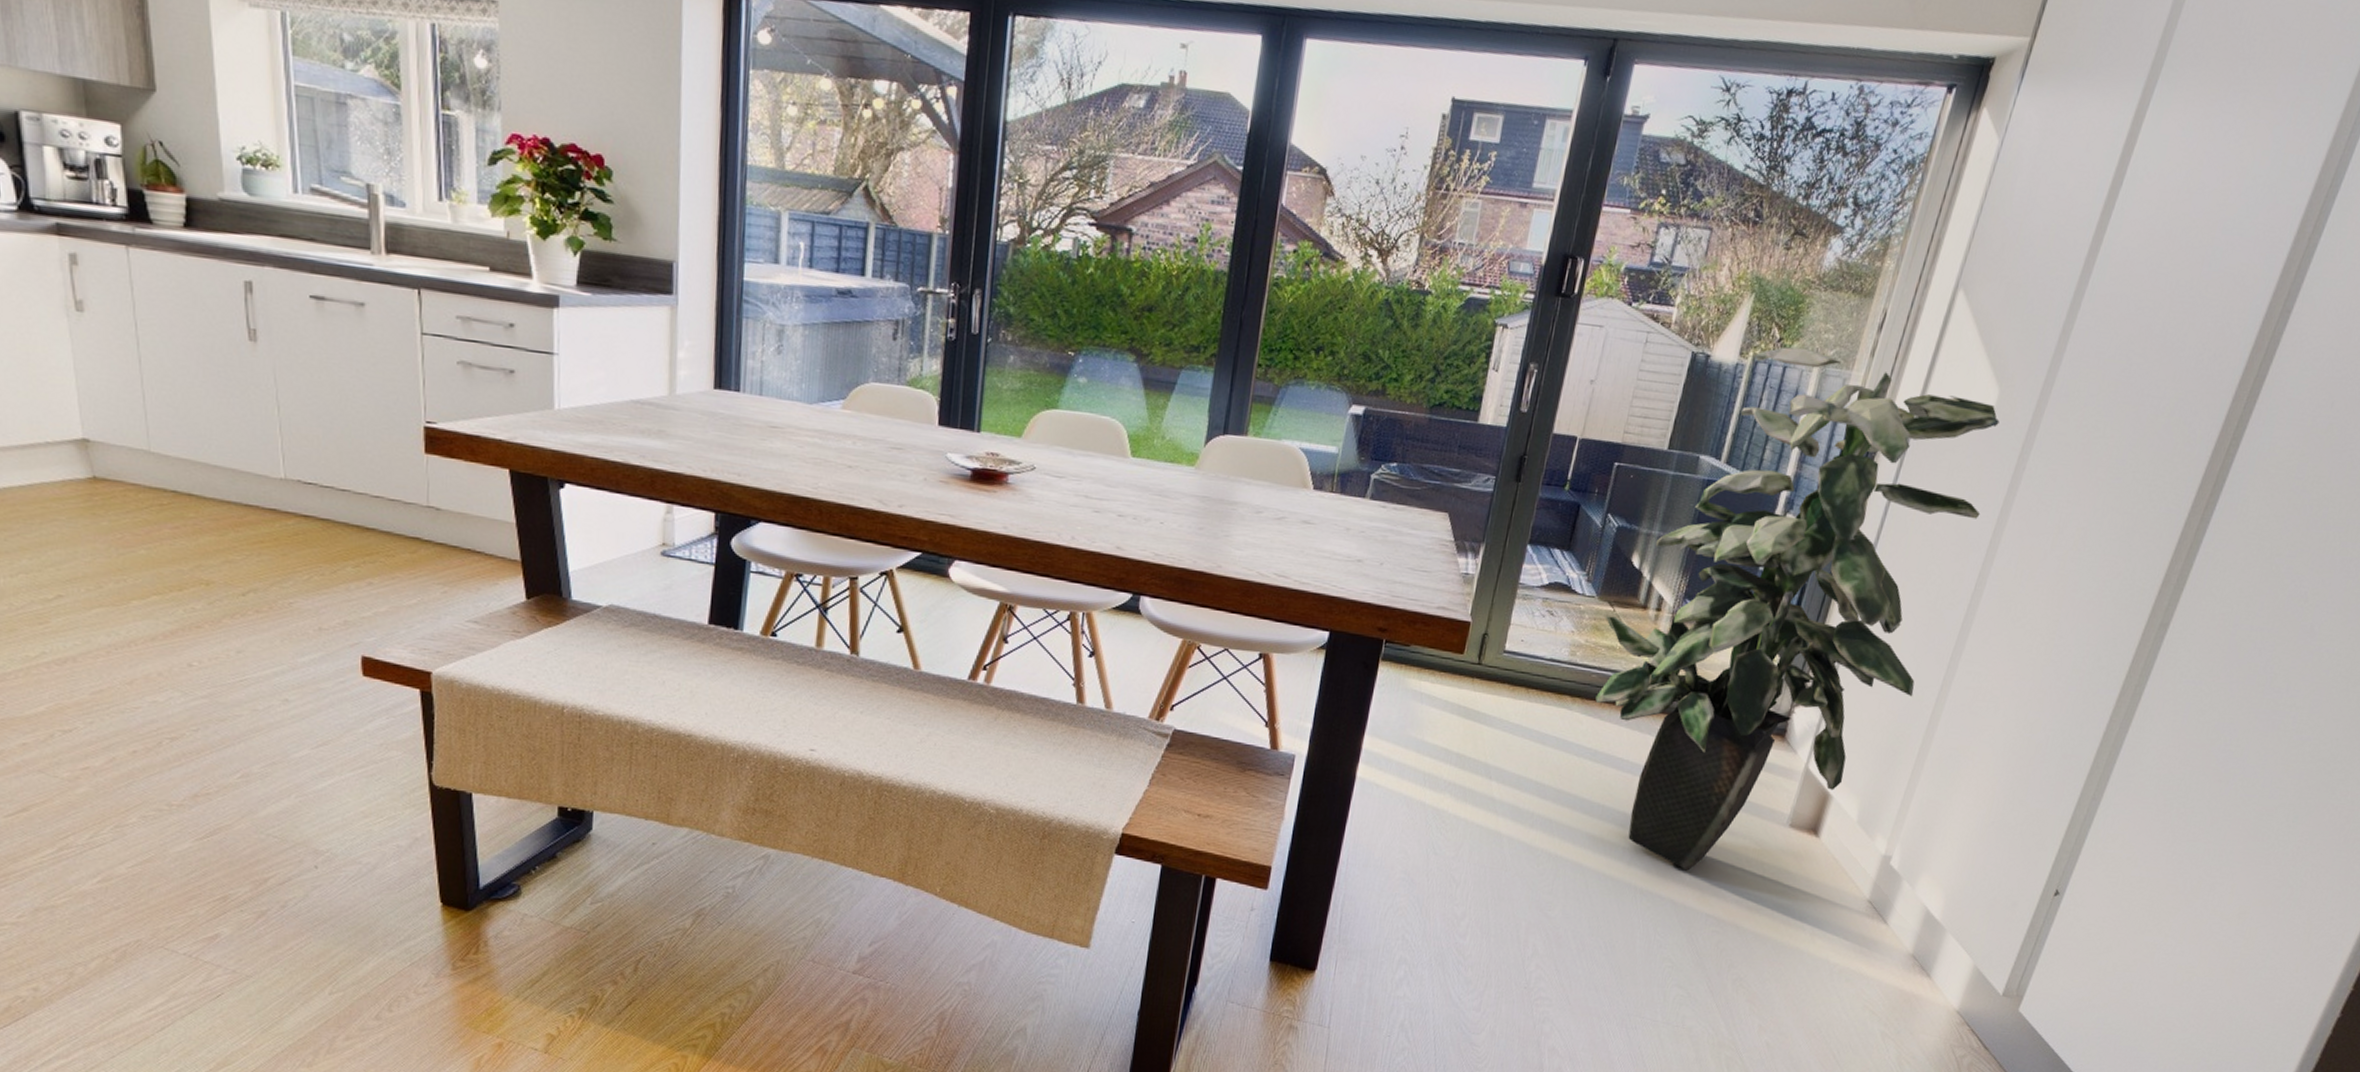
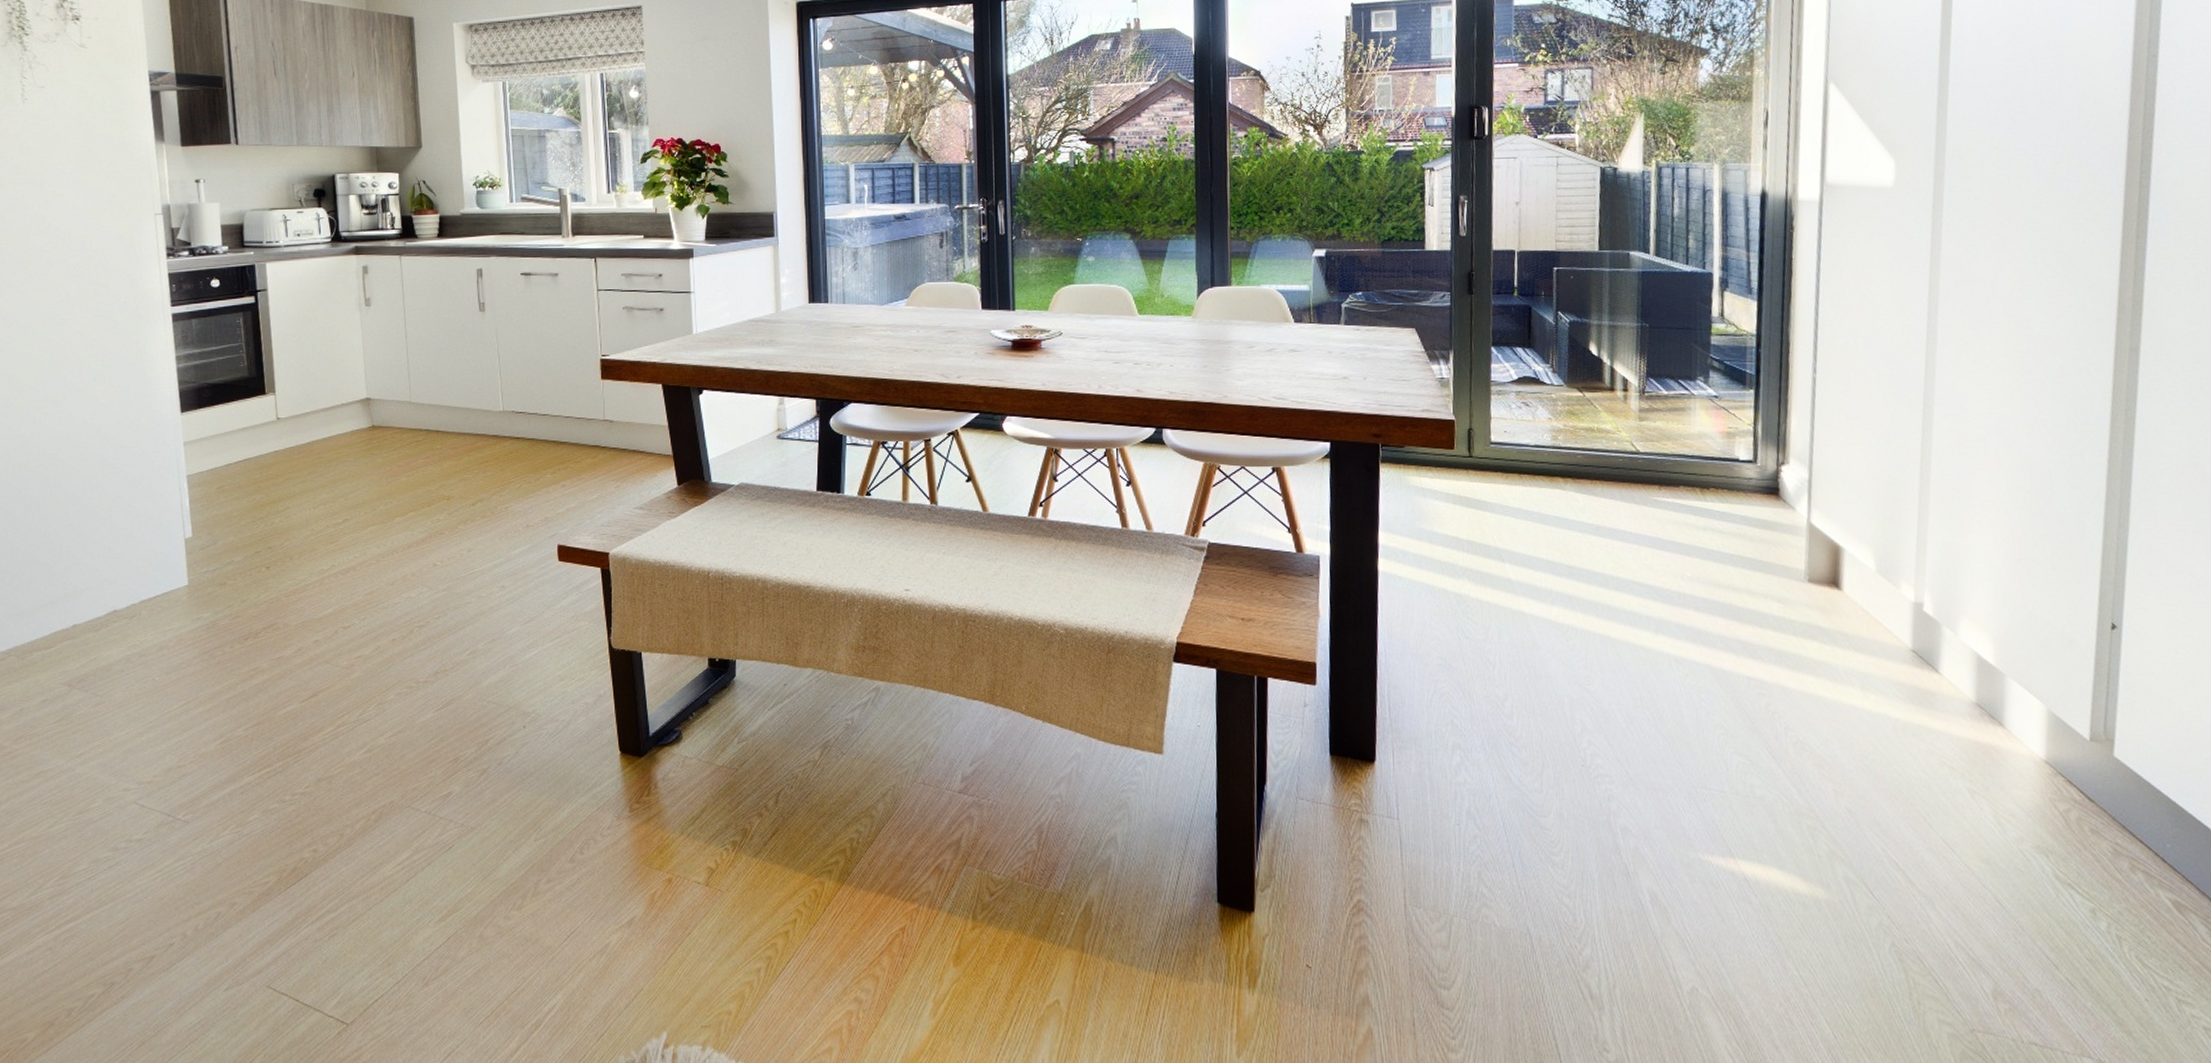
indoor plant: present [1595,346,2000,871] -> none [1577,151,1911,635]

